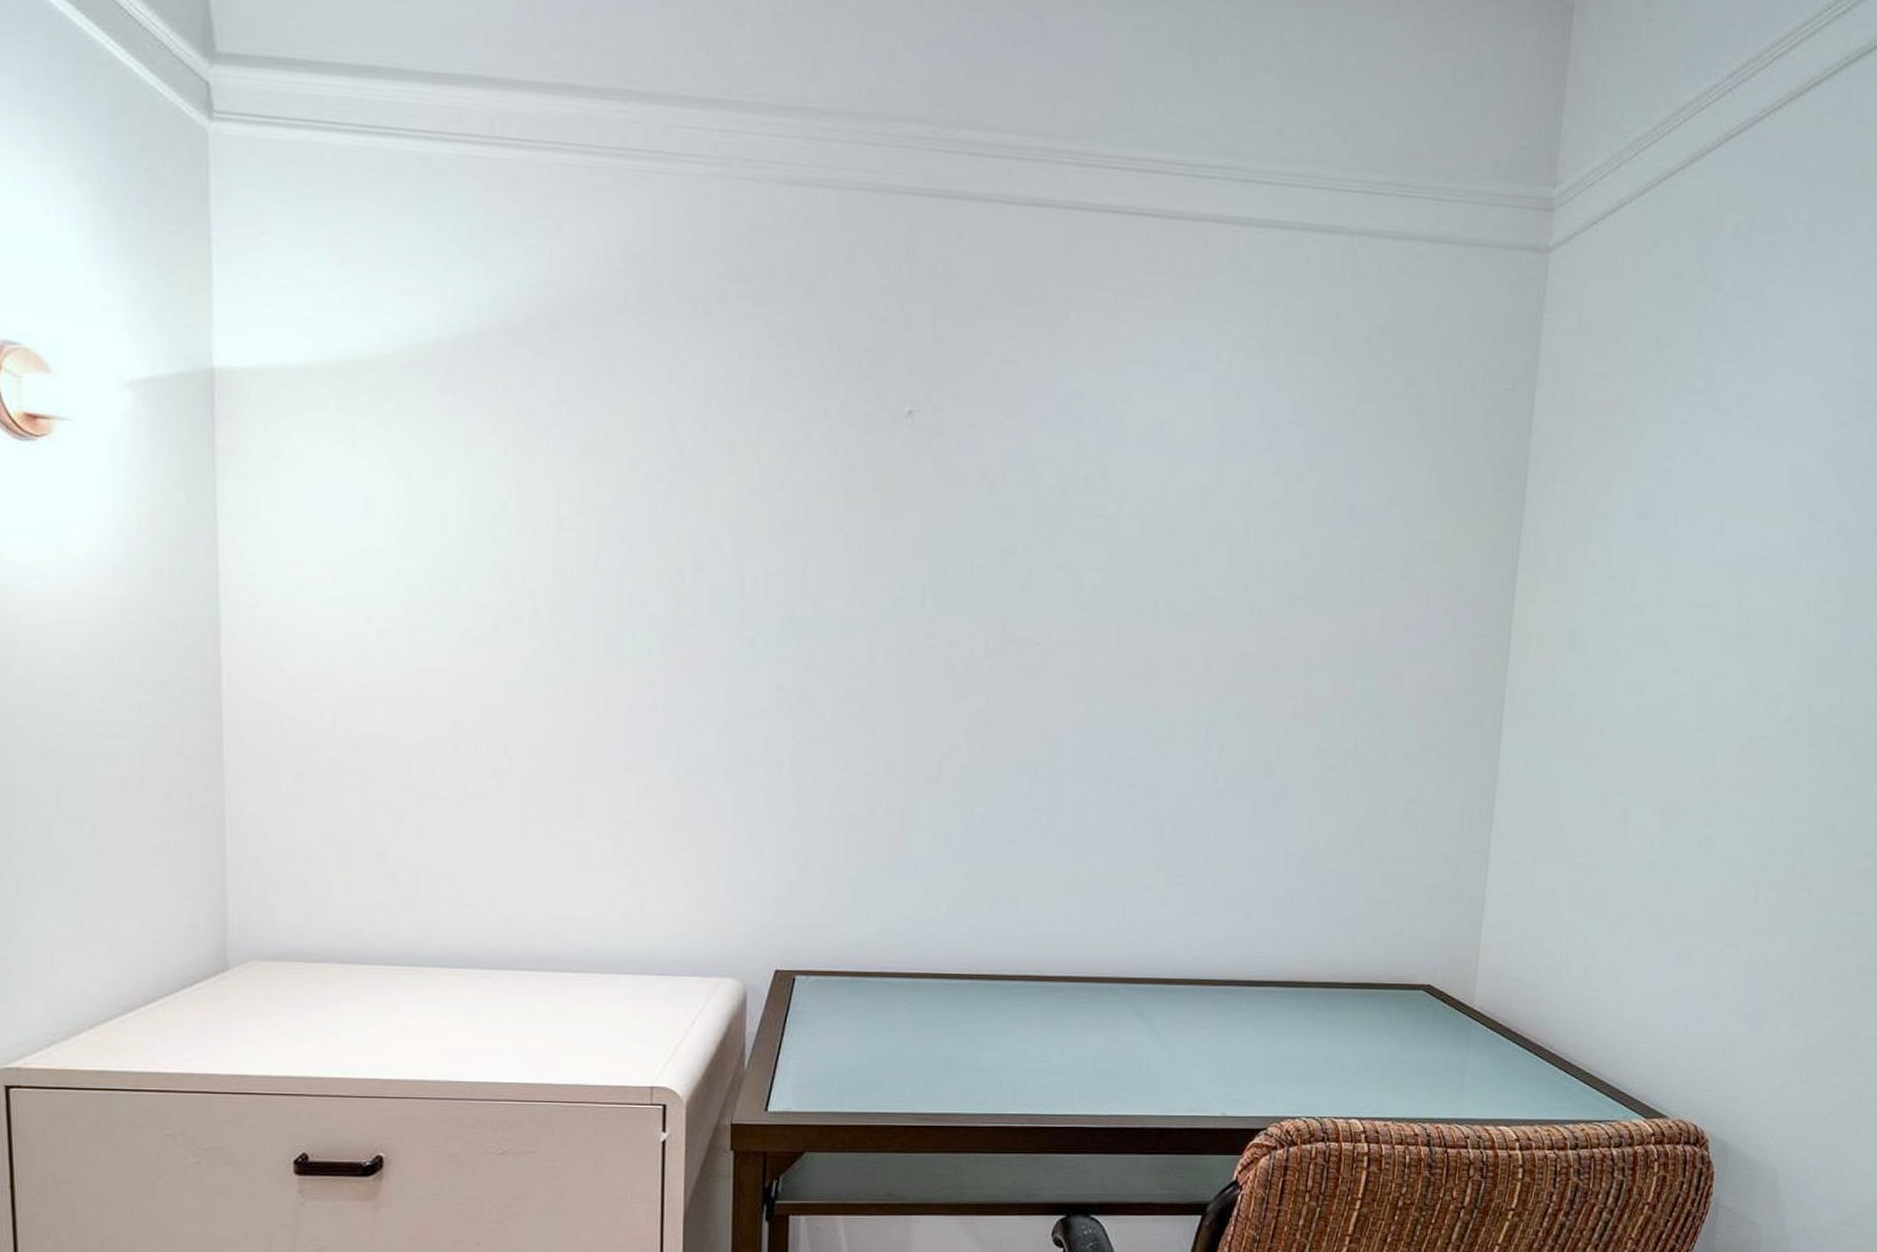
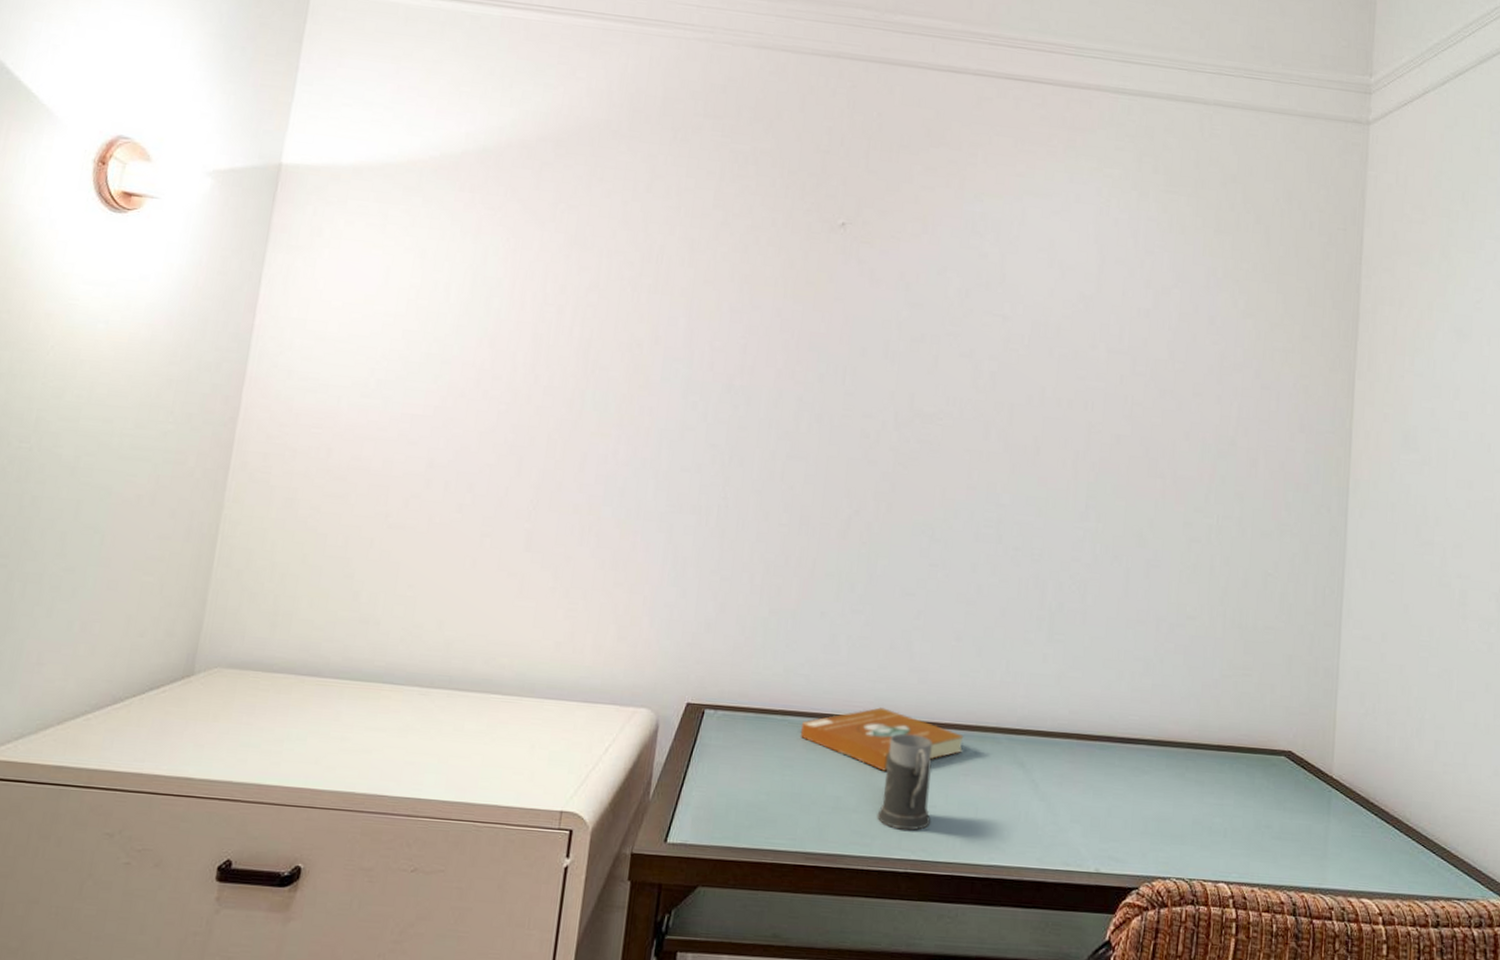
book: none [901,963,1078,1028] -> present [801,707,964,771]
mug: none [989,989,1046,1086] -> present [877,733,932,831]

